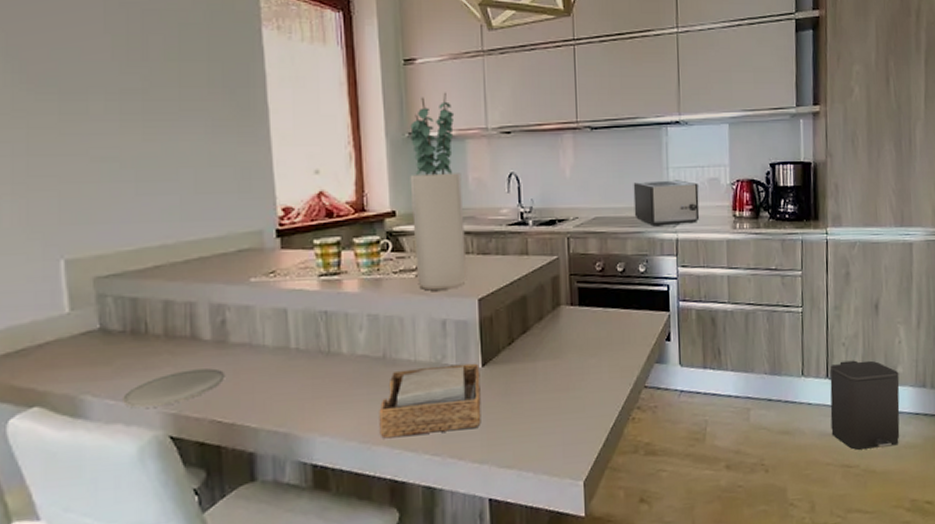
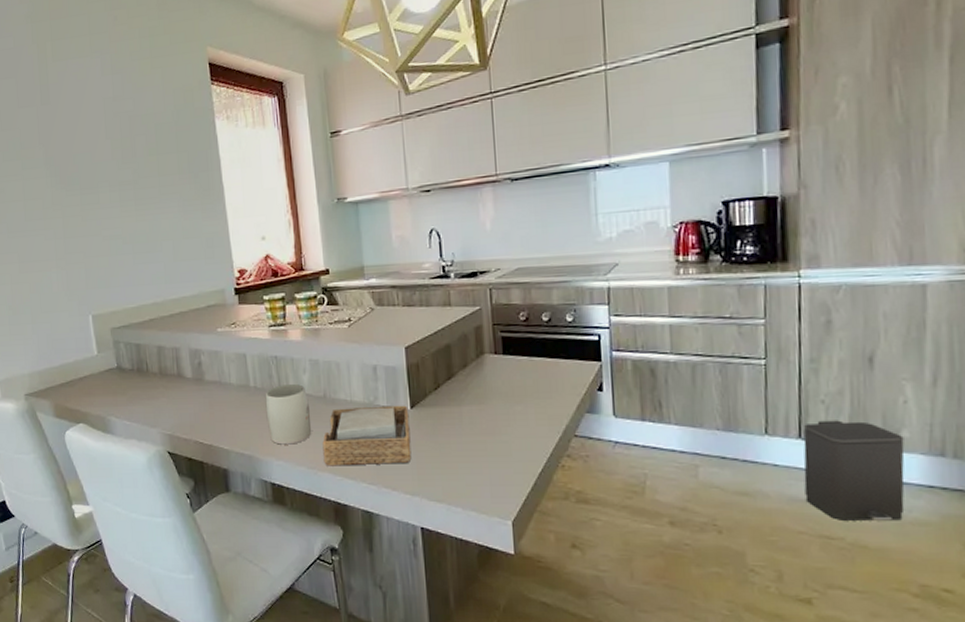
plate: present [121,368,226,409] -> none [134,400,204,429]
mug: none [309,344,367,417] -> present [265,384,312,445]
vase: present [410,92,468,291] -> none [338,158,395,339]
toaster: present [633,180,700,227] -> none [558,226,635,275]

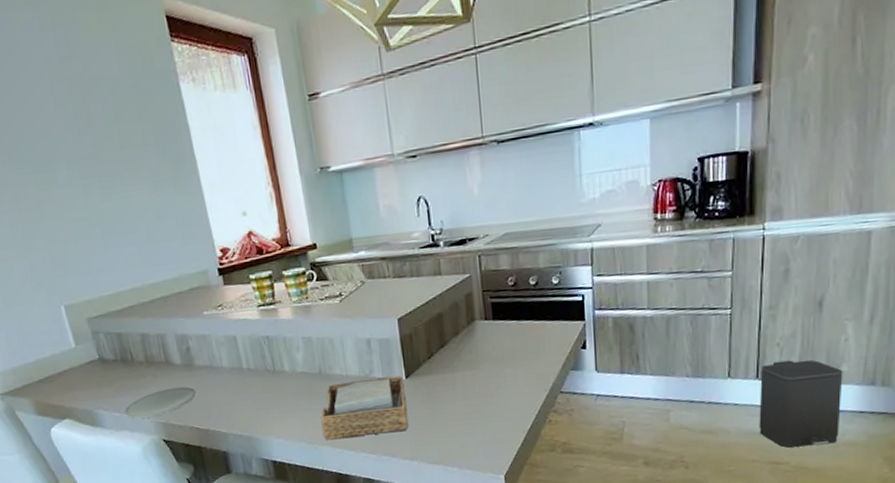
plate: none [134,400,204,429] -> present [123,386,197,419]
mug: present [265,384,312,445] -> none [259,363,310,424]

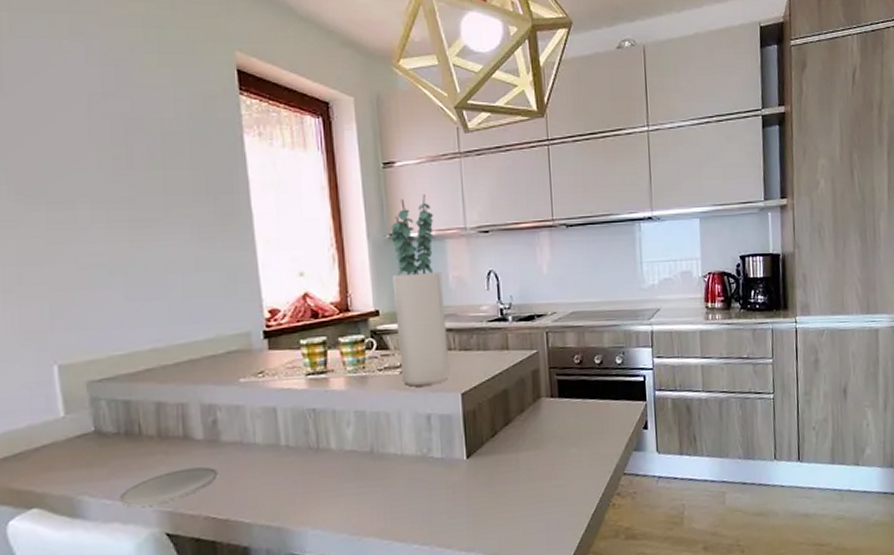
vase: none [321,123,386,314] -> present [391,194,451,387]
napkin holder: present [321,375,409,440] -> none [368,455,467,530]
pedal bin: present [759,359,843,448] -> none [801,443,869,529]

